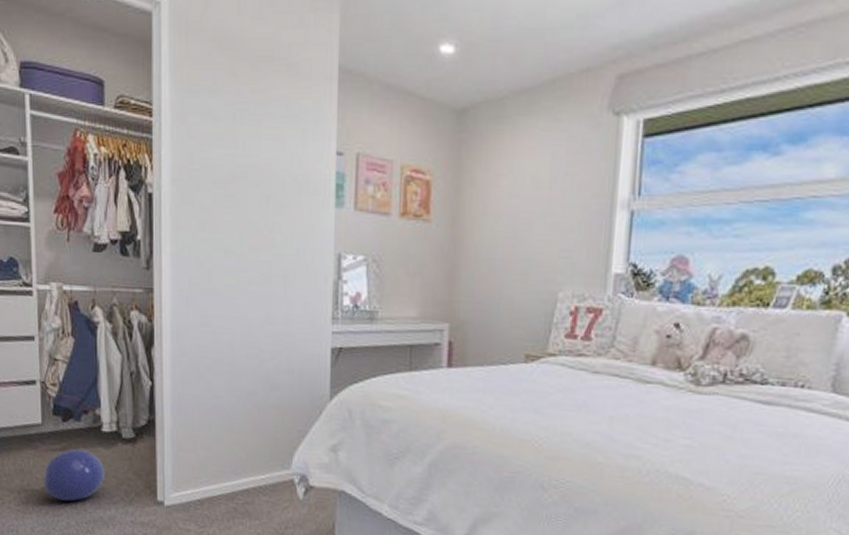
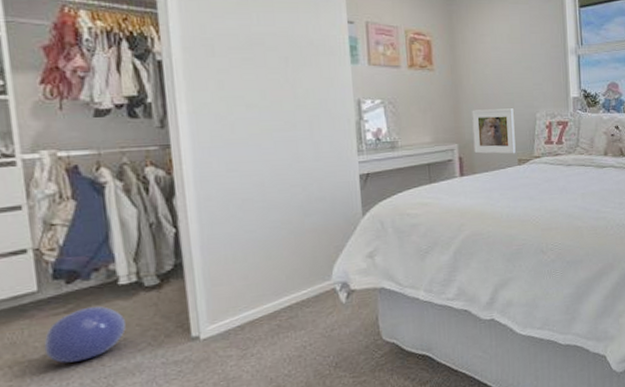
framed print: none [469,279,527,346] -> present [472,108,516,154]

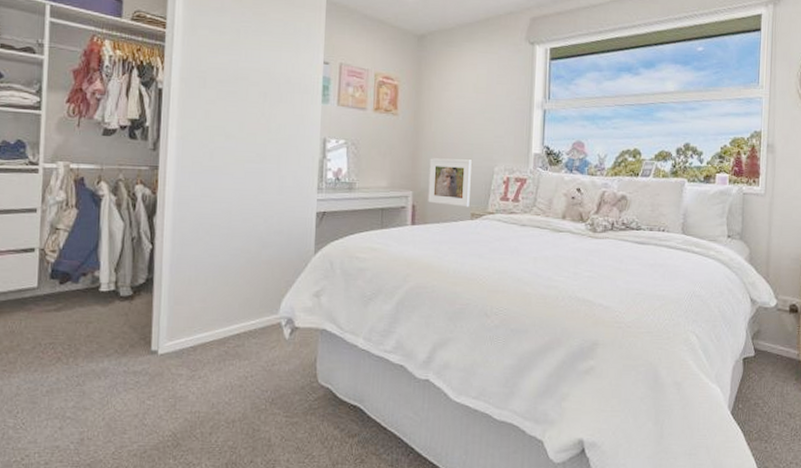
ball: present [43,306,127,363] -> none [34,308,101,358]

